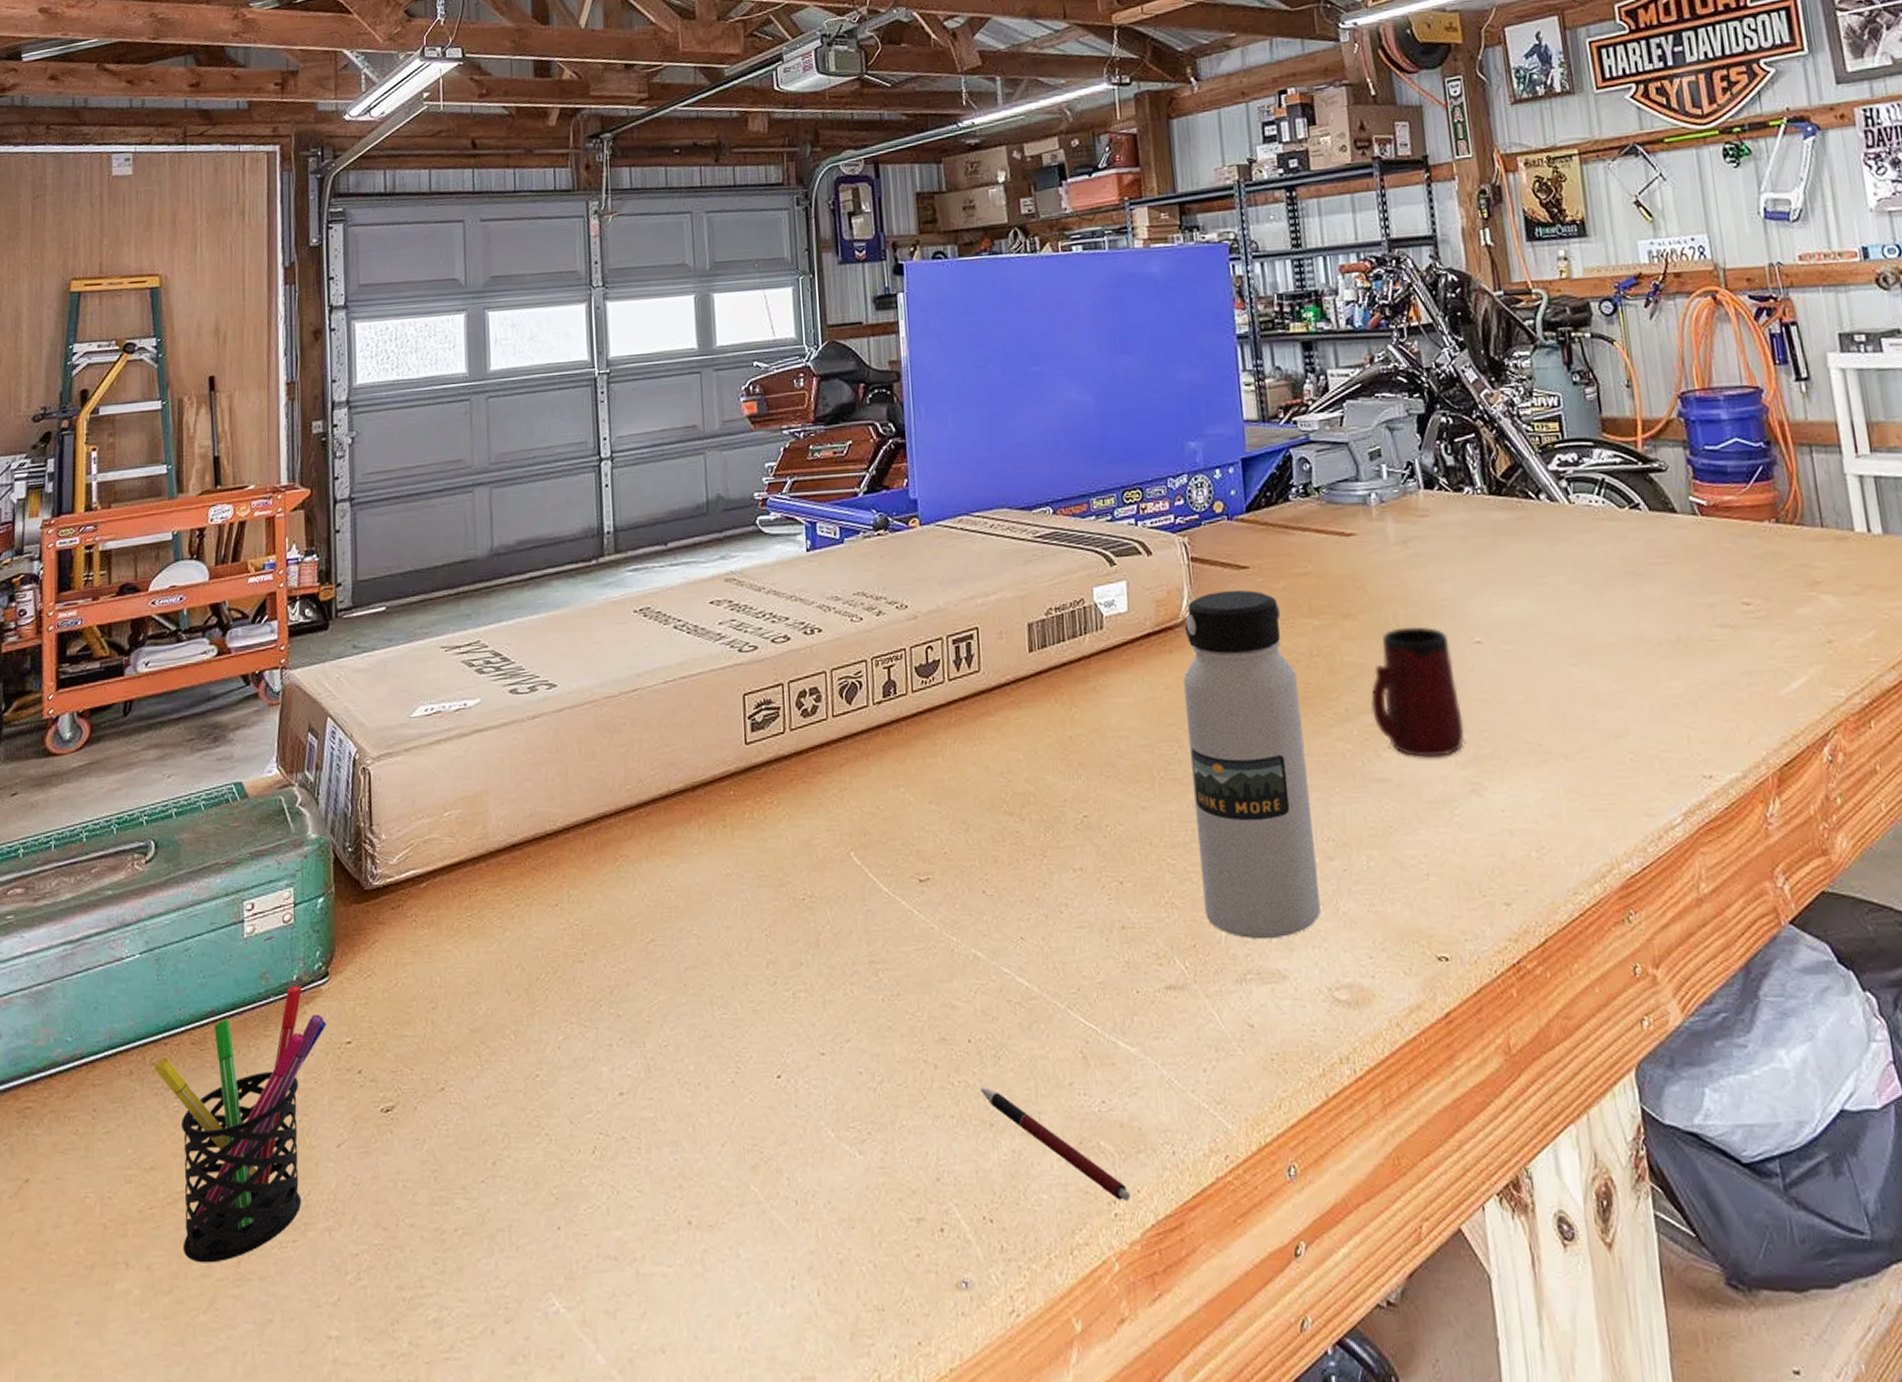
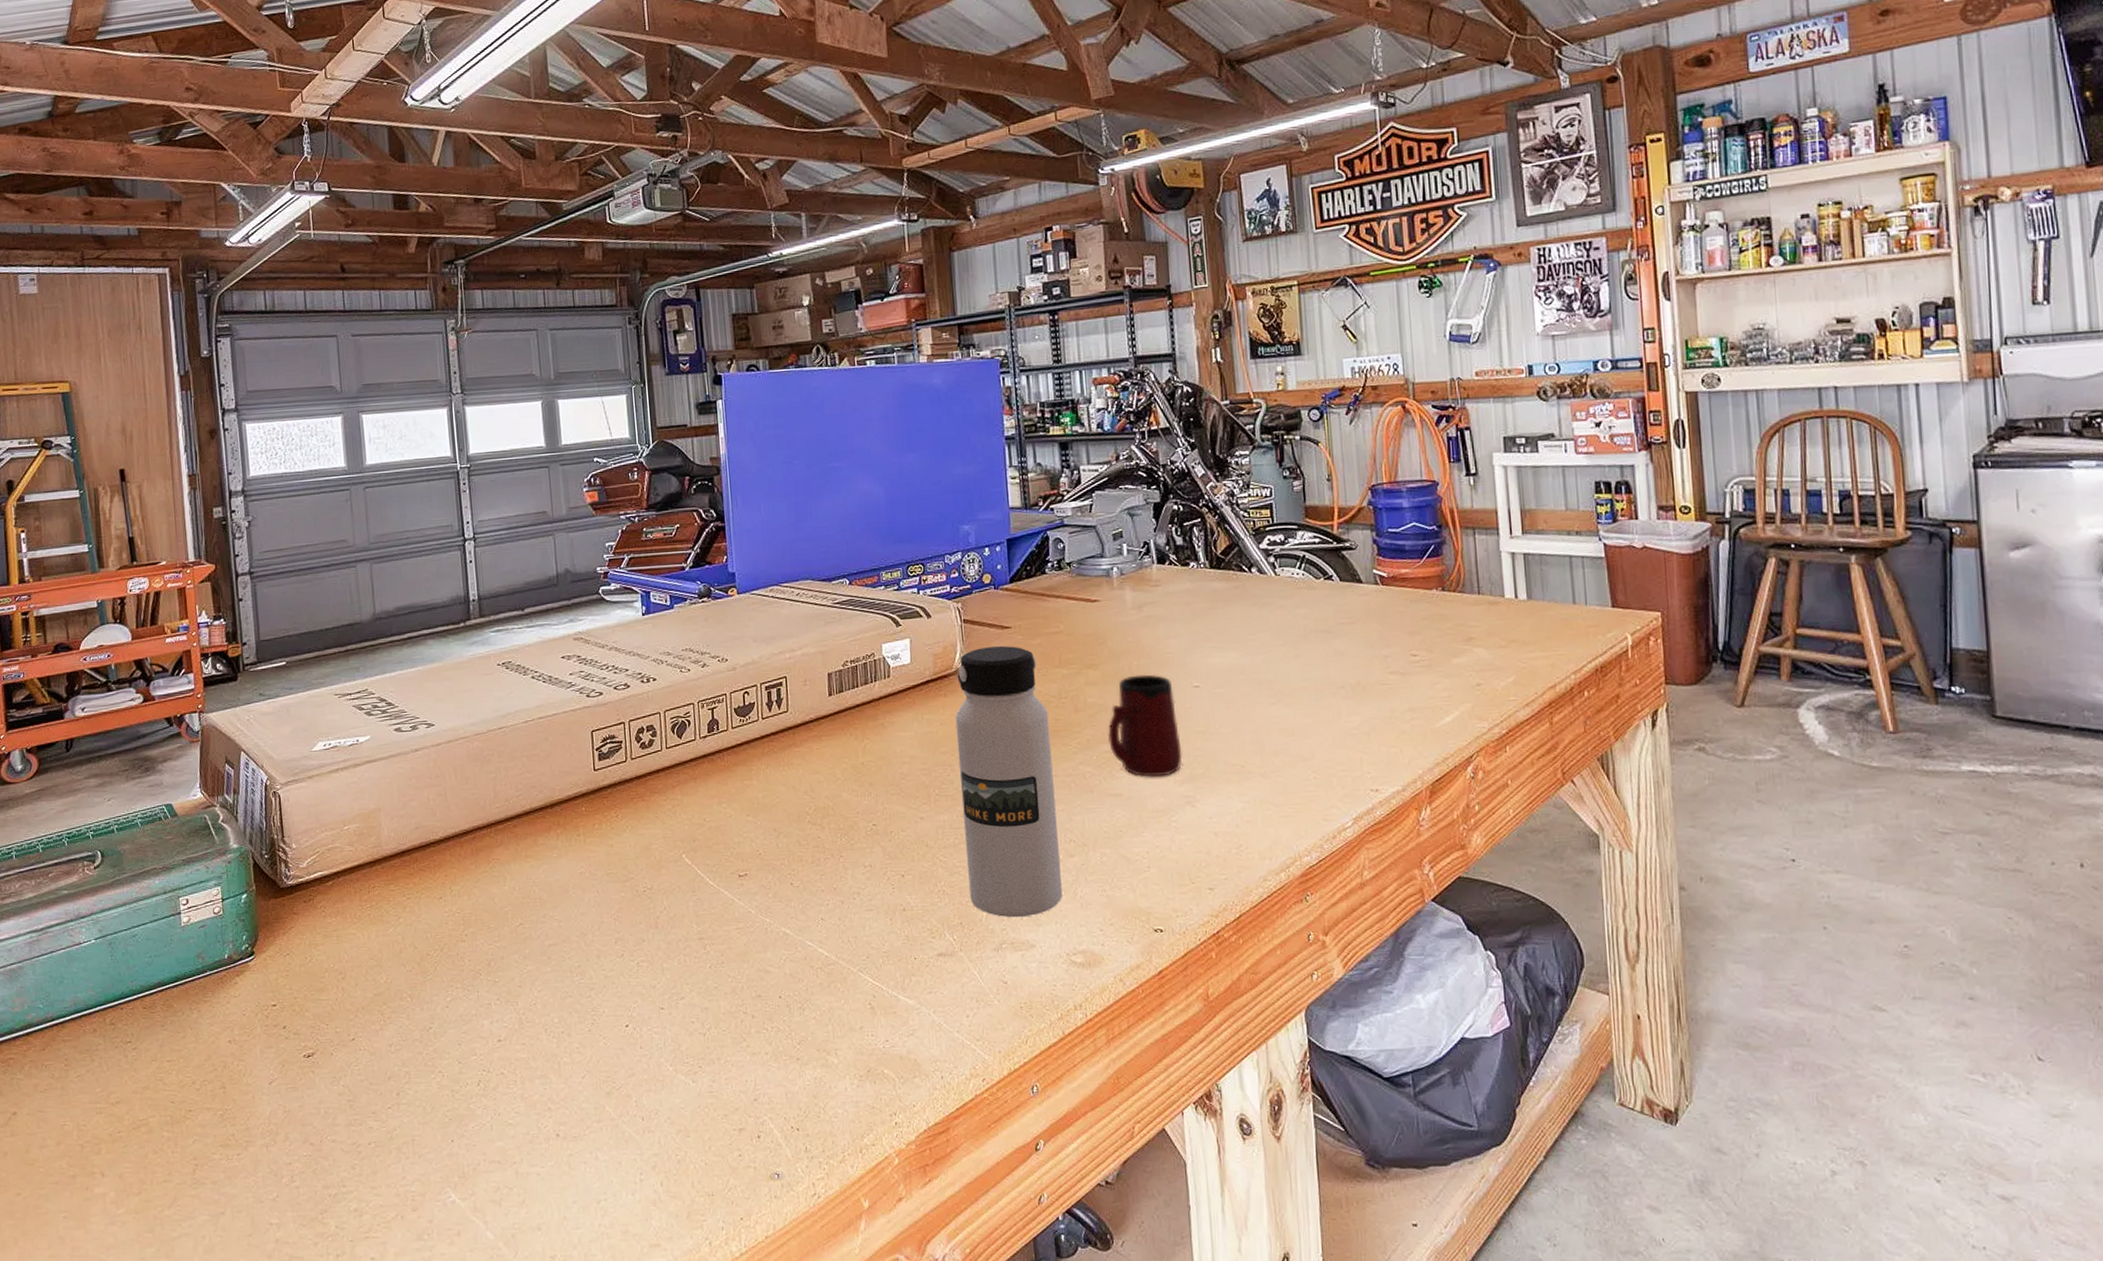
pen holder: present [154,985,327,1263] -> none [113,962,255,1172]
pen: present [980,1087,1130,1202] -> none [789,1031,907,1114]

